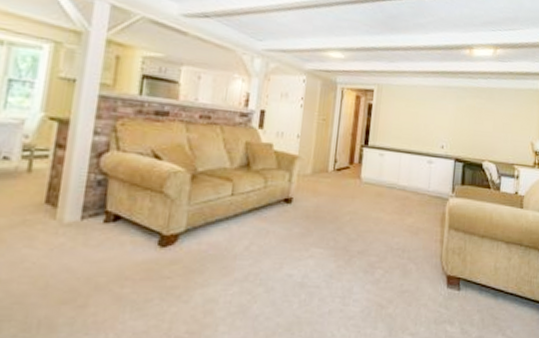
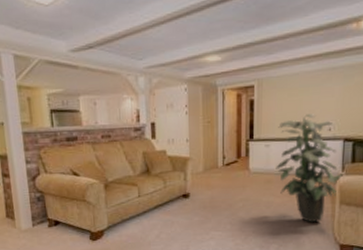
indoor plant: none [388,128,453,248] -> present [276,114,343,223]

